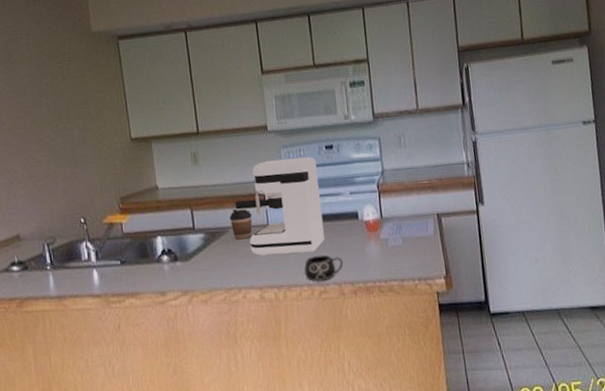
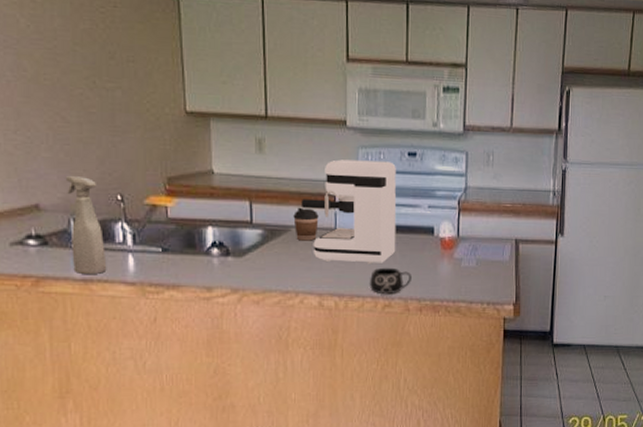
spray bottle: none [39,206,77,292] -> present [65,176,107,274]

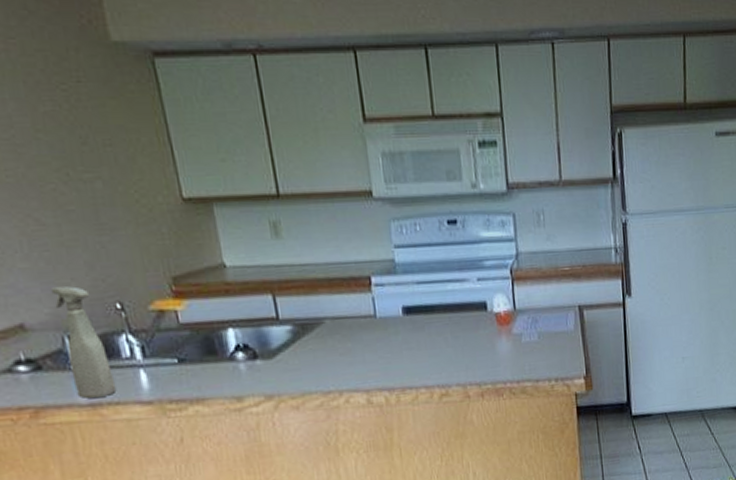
coffee cup: present [293,207,319,241] -> none [325,295,356,333]
coffee maker: present [301,159,397,264] -> none [331,233,447,355]
mug: present [369,267,412,293] -> none [421,351,468,383]

